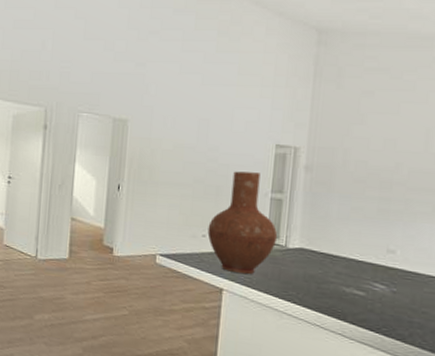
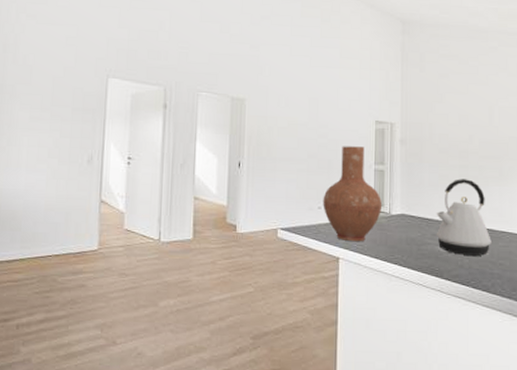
kettle: none [341,212,414,301] -> present [436,179,491,256]

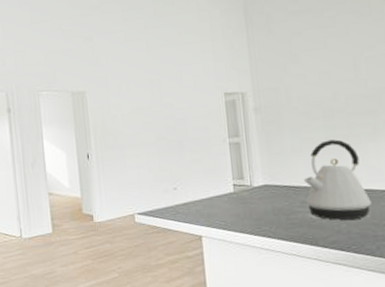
vase: present [323,146,383,242] -> none [177,121,243,219]

